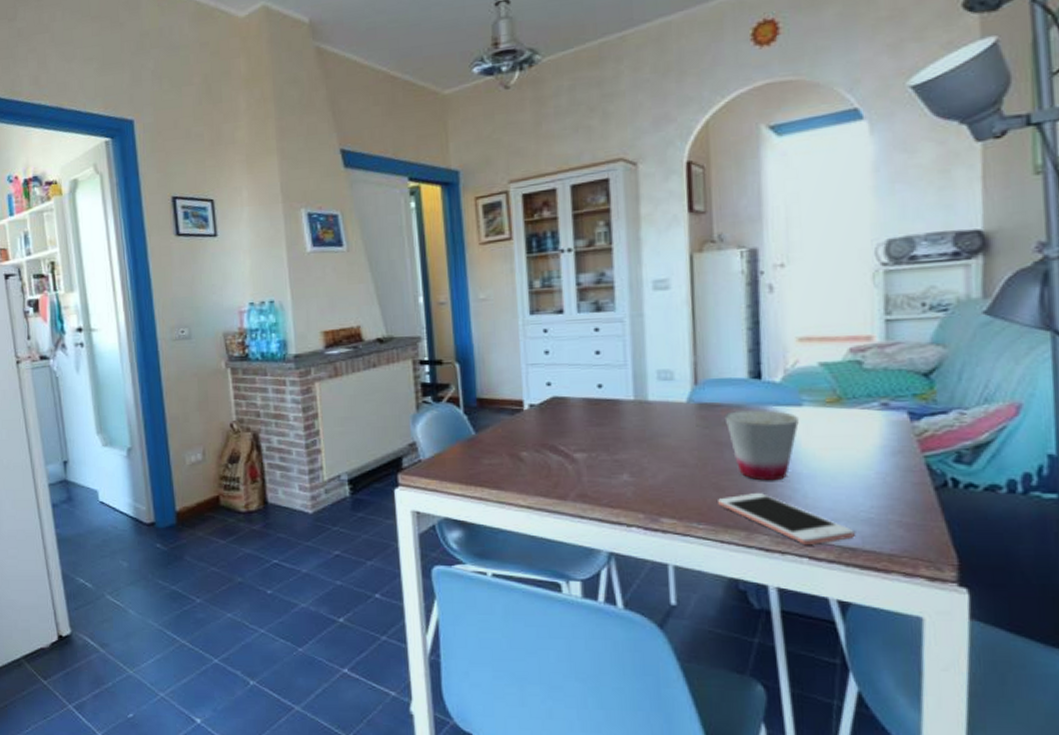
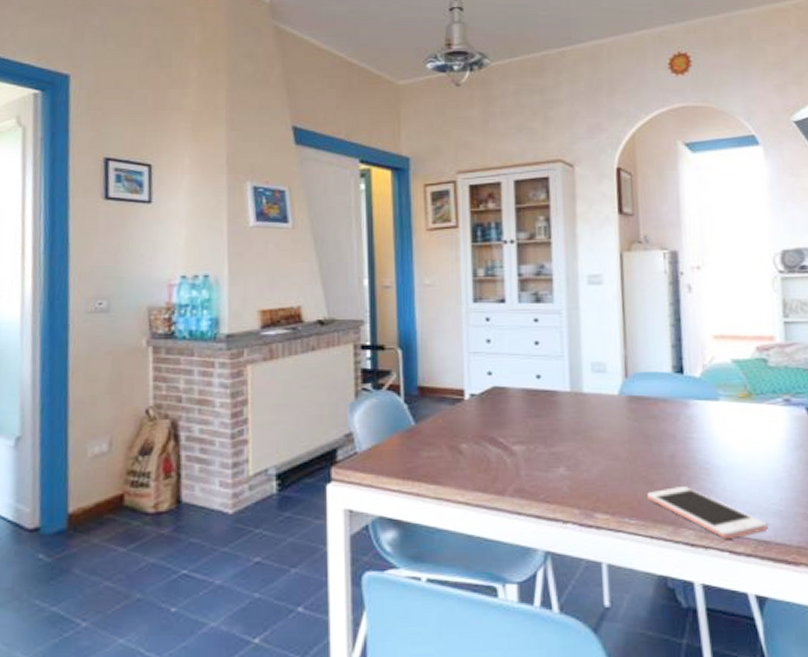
cup: present [724,410,800,481] -> none [652,403,718,474]

